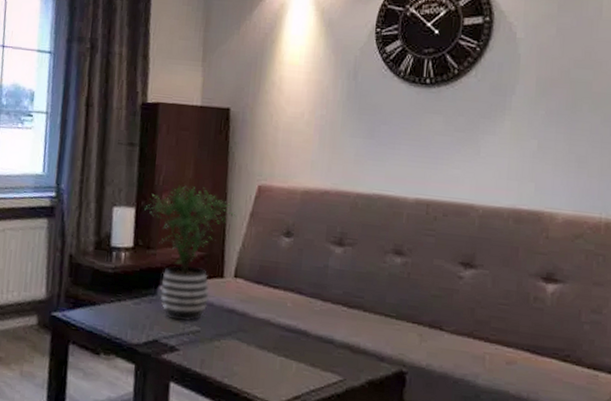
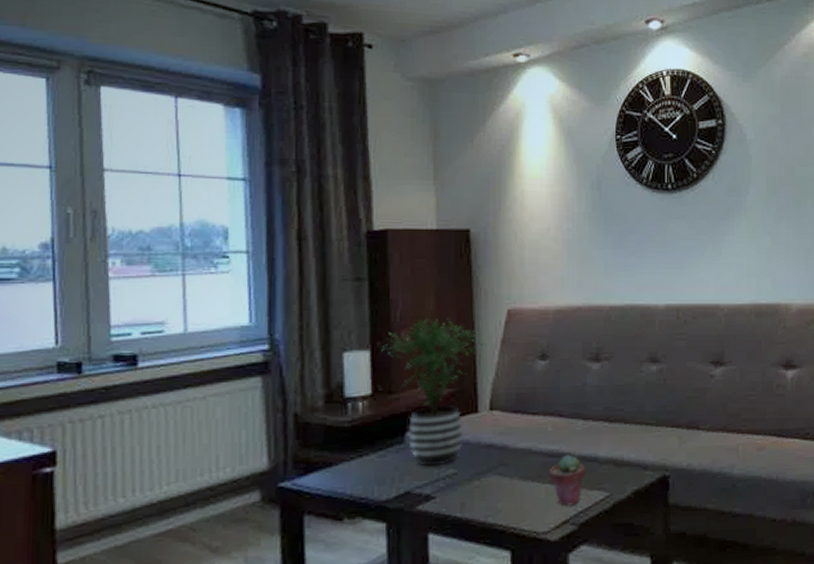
potted succulent: none [285,332,320,383] -> present [549,455,585,506]

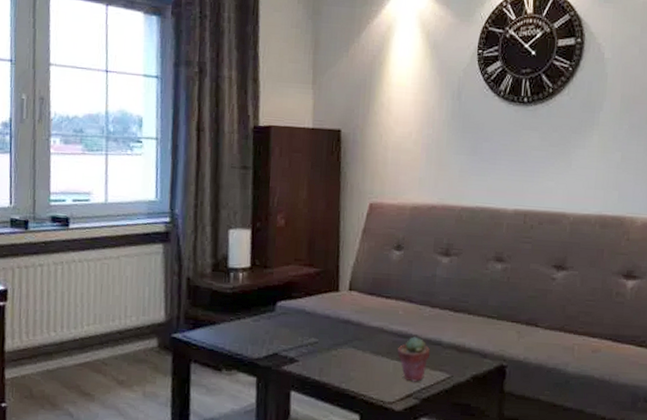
potted plant: present [381,318,486,467] -> none [260,206,349,334]

